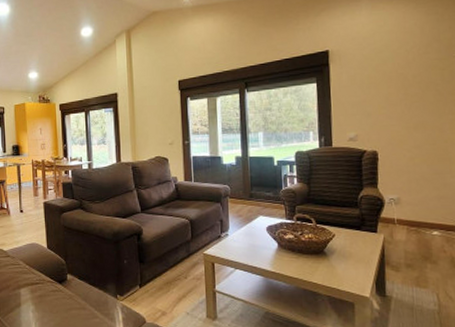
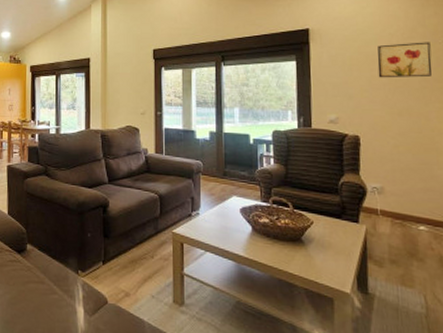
wall art: none [394,56,446,95] -> present [377,42,432,78]

